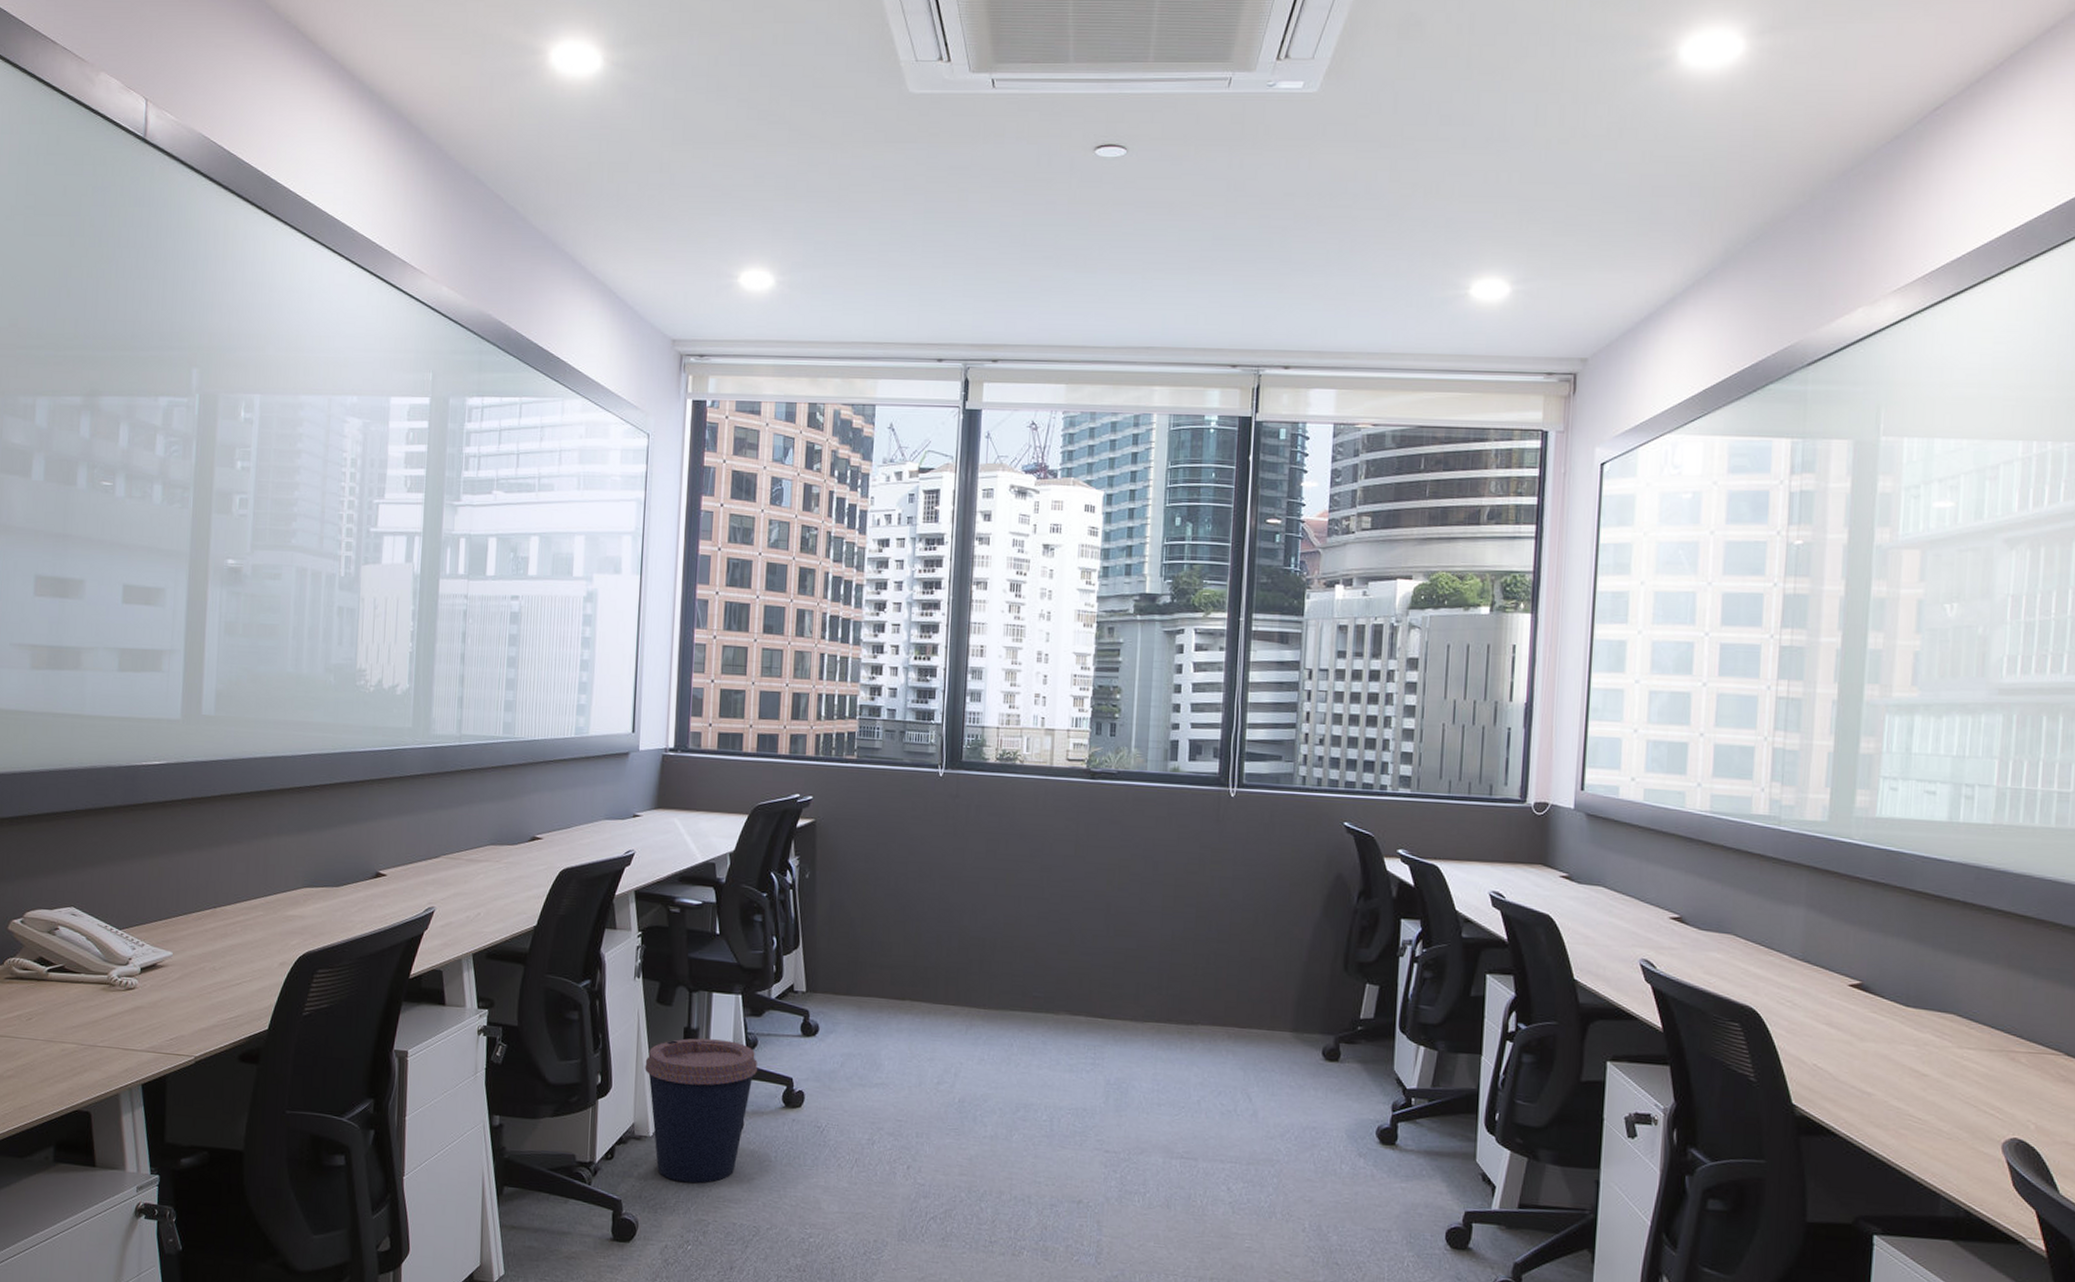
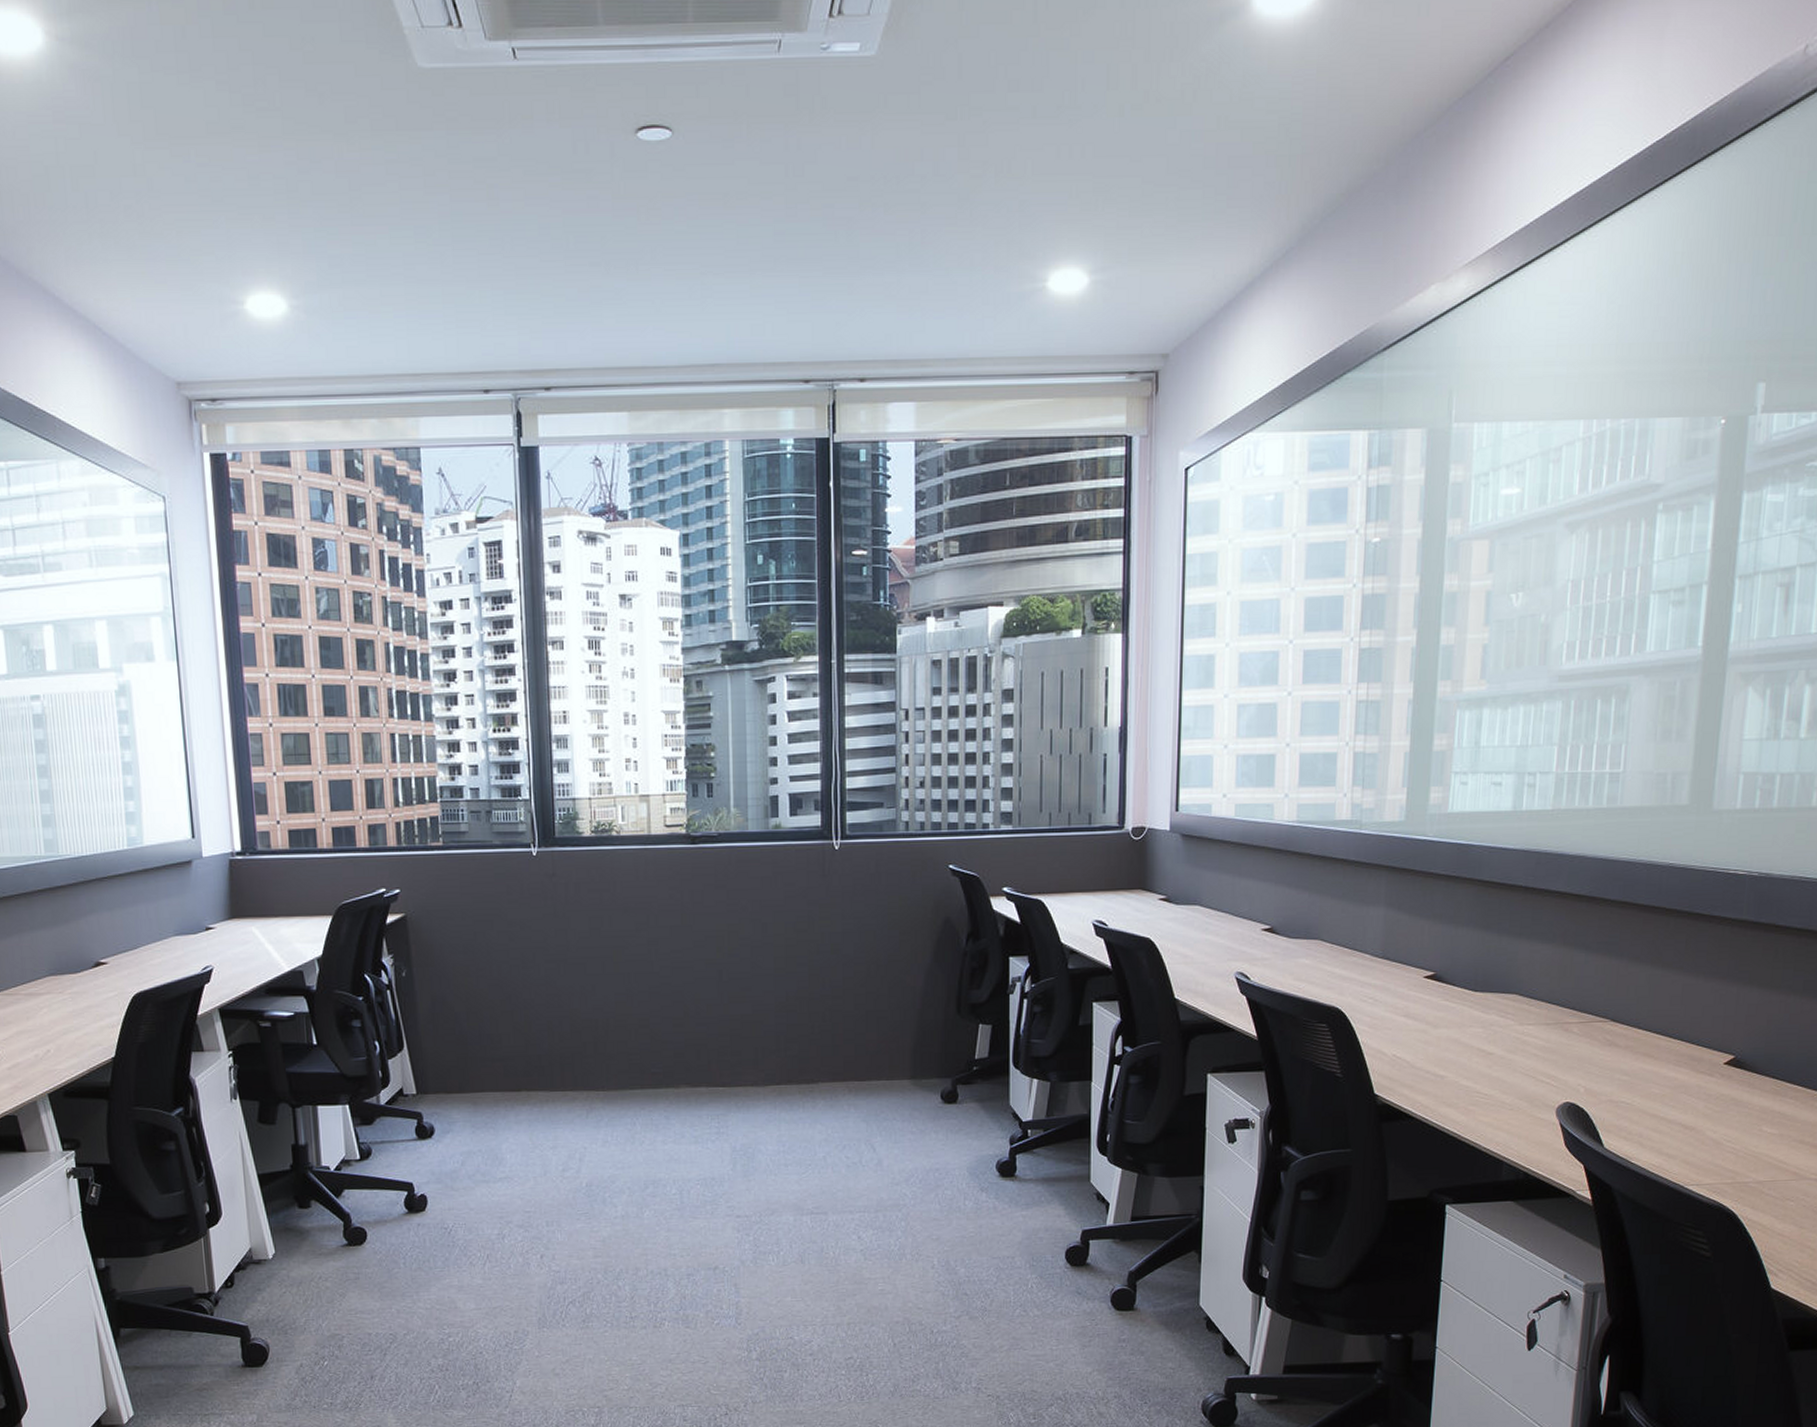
coffee cup: present [645,1038,758,1184] -> none [254,1153,375,1301]

